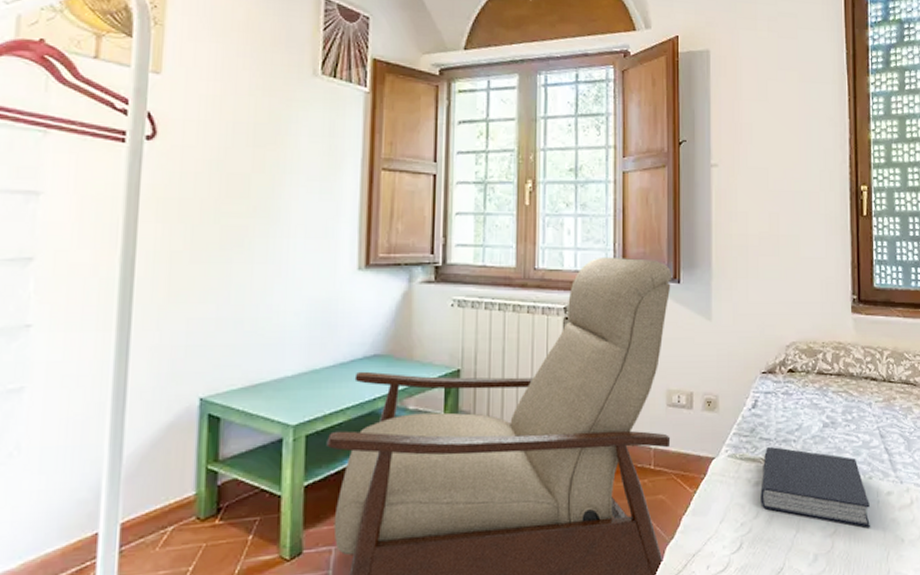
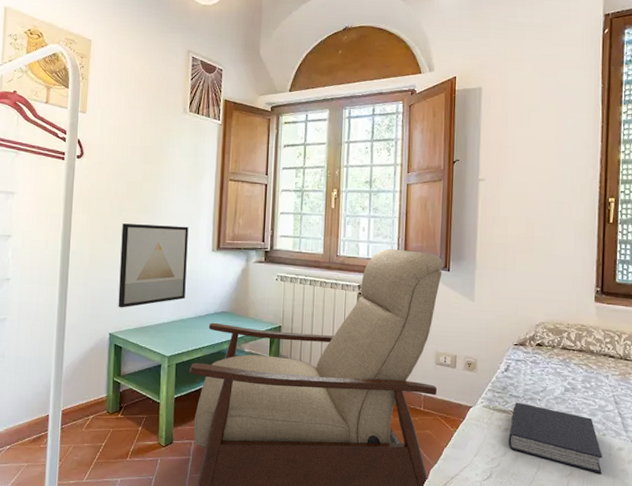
wall art: none [213,234,323,359] -> present [118,224,189,308]

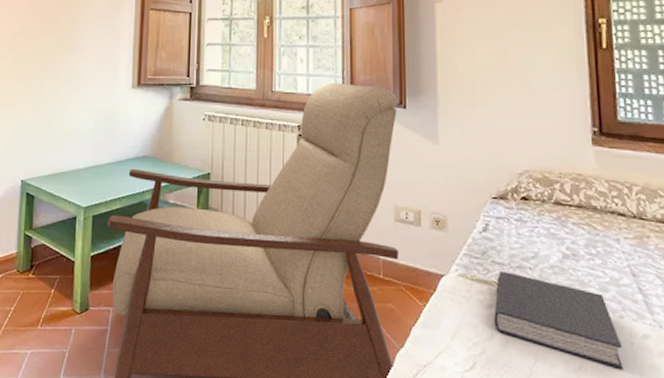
wall art: present [118,224,189,308] -> none [31,59,107,152]

